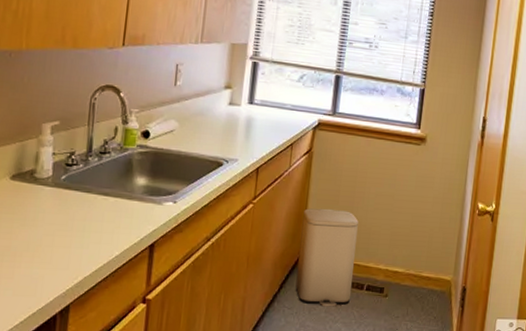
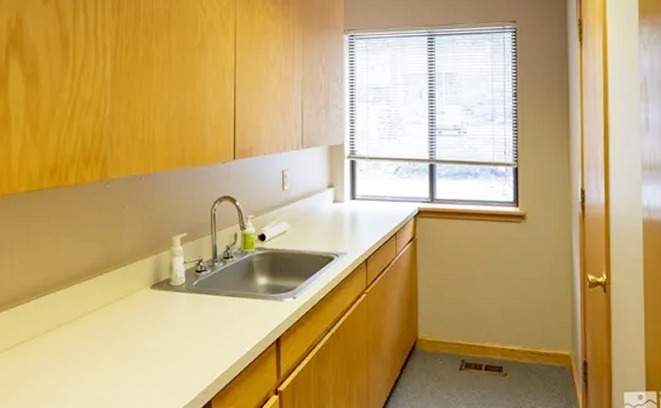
pedal bin: present [295,208,359,307] -> none [415,292,471,389]

